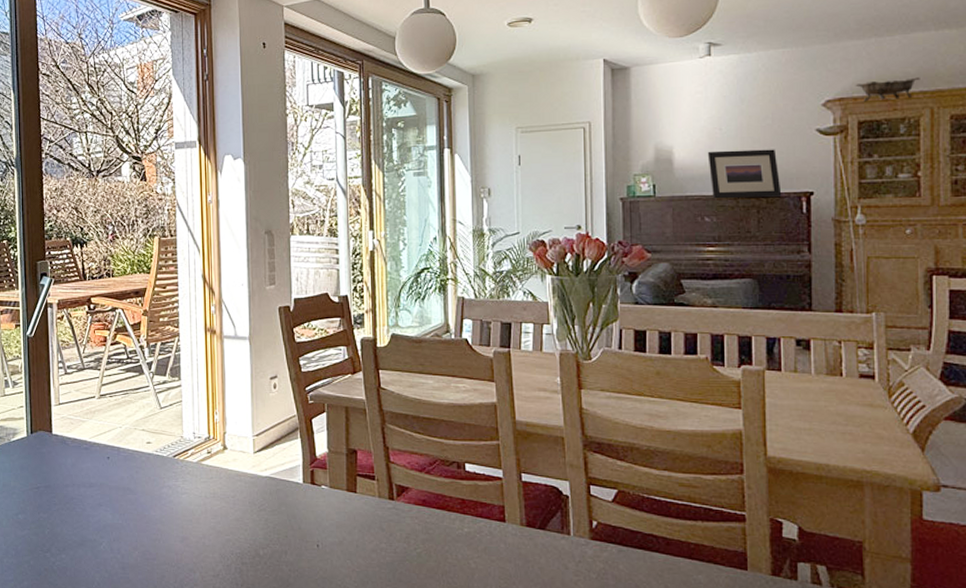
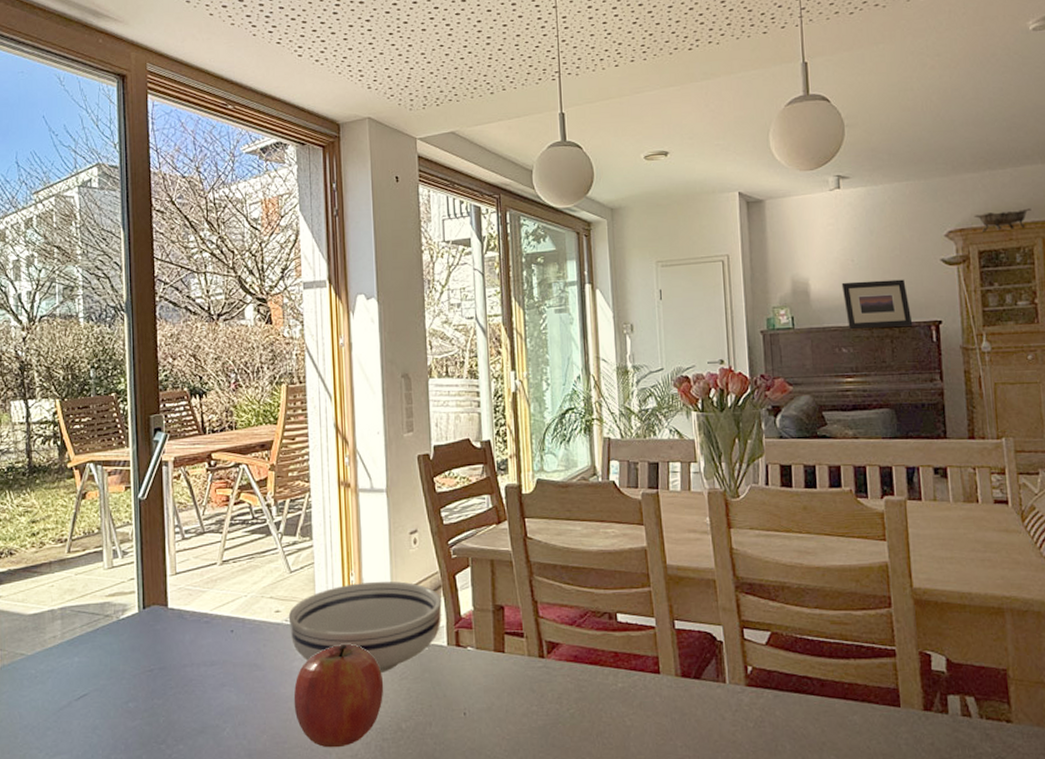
bowl: none [158,420,299,503] -> present [288,581,442,673]
fruit: none [162,476,244,568] -> present [293,644,384,748]

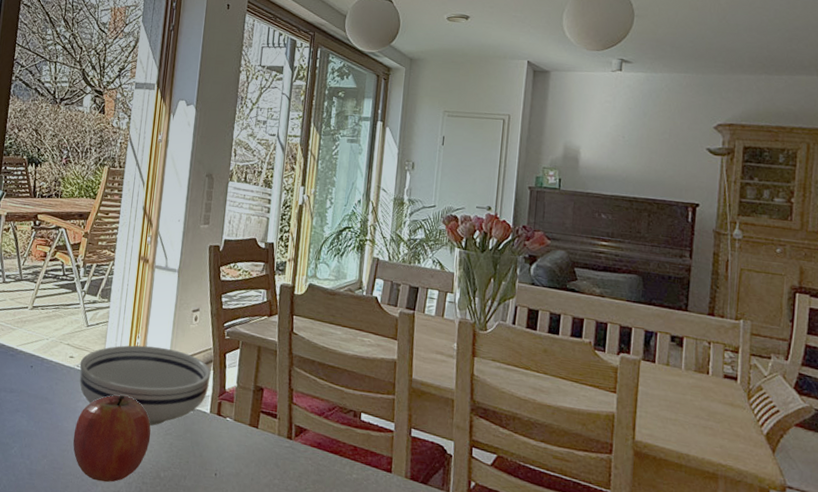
picture frame: present [841,279,913,330] -> none [609,155,672,204]
decorative bowl: present [973,208,1031,233] -> none [744,113,801,133]

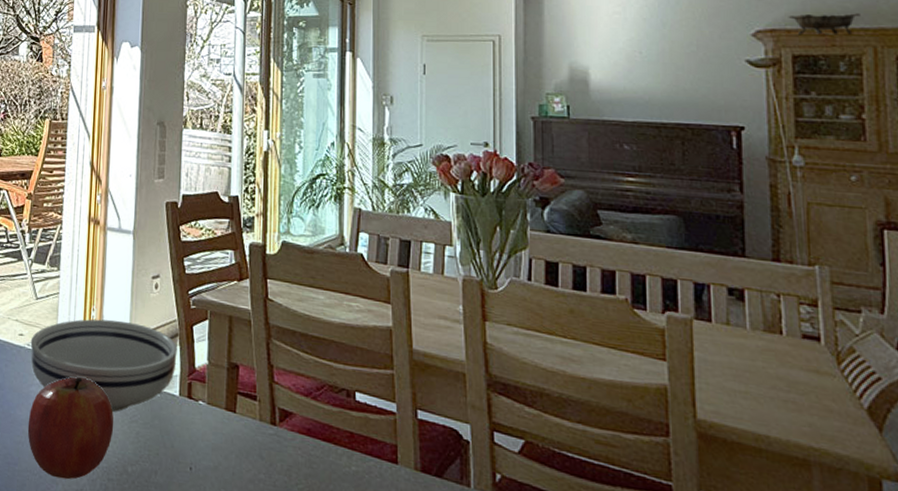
decorative bowl: none [744,113,801,133] -> present [788,13,861,36]

